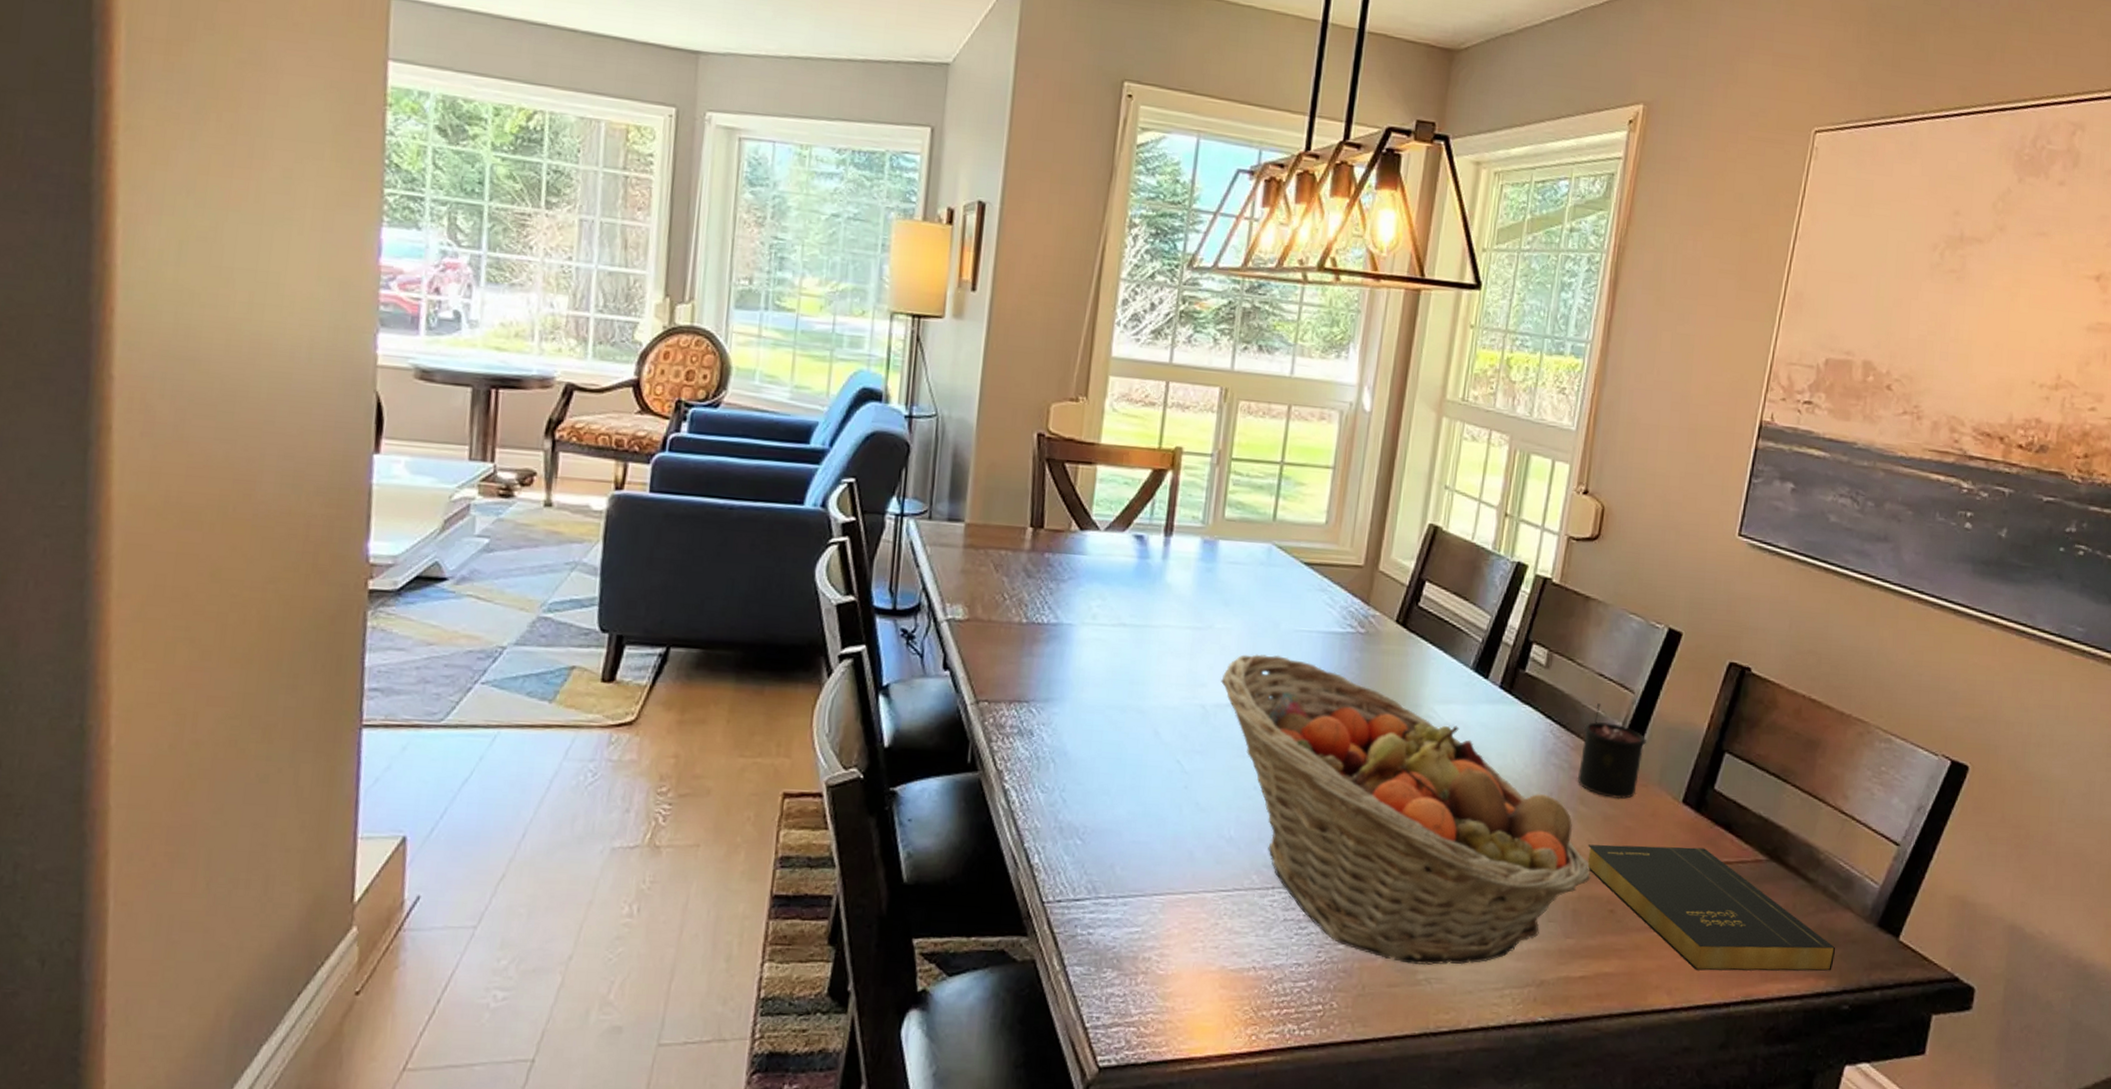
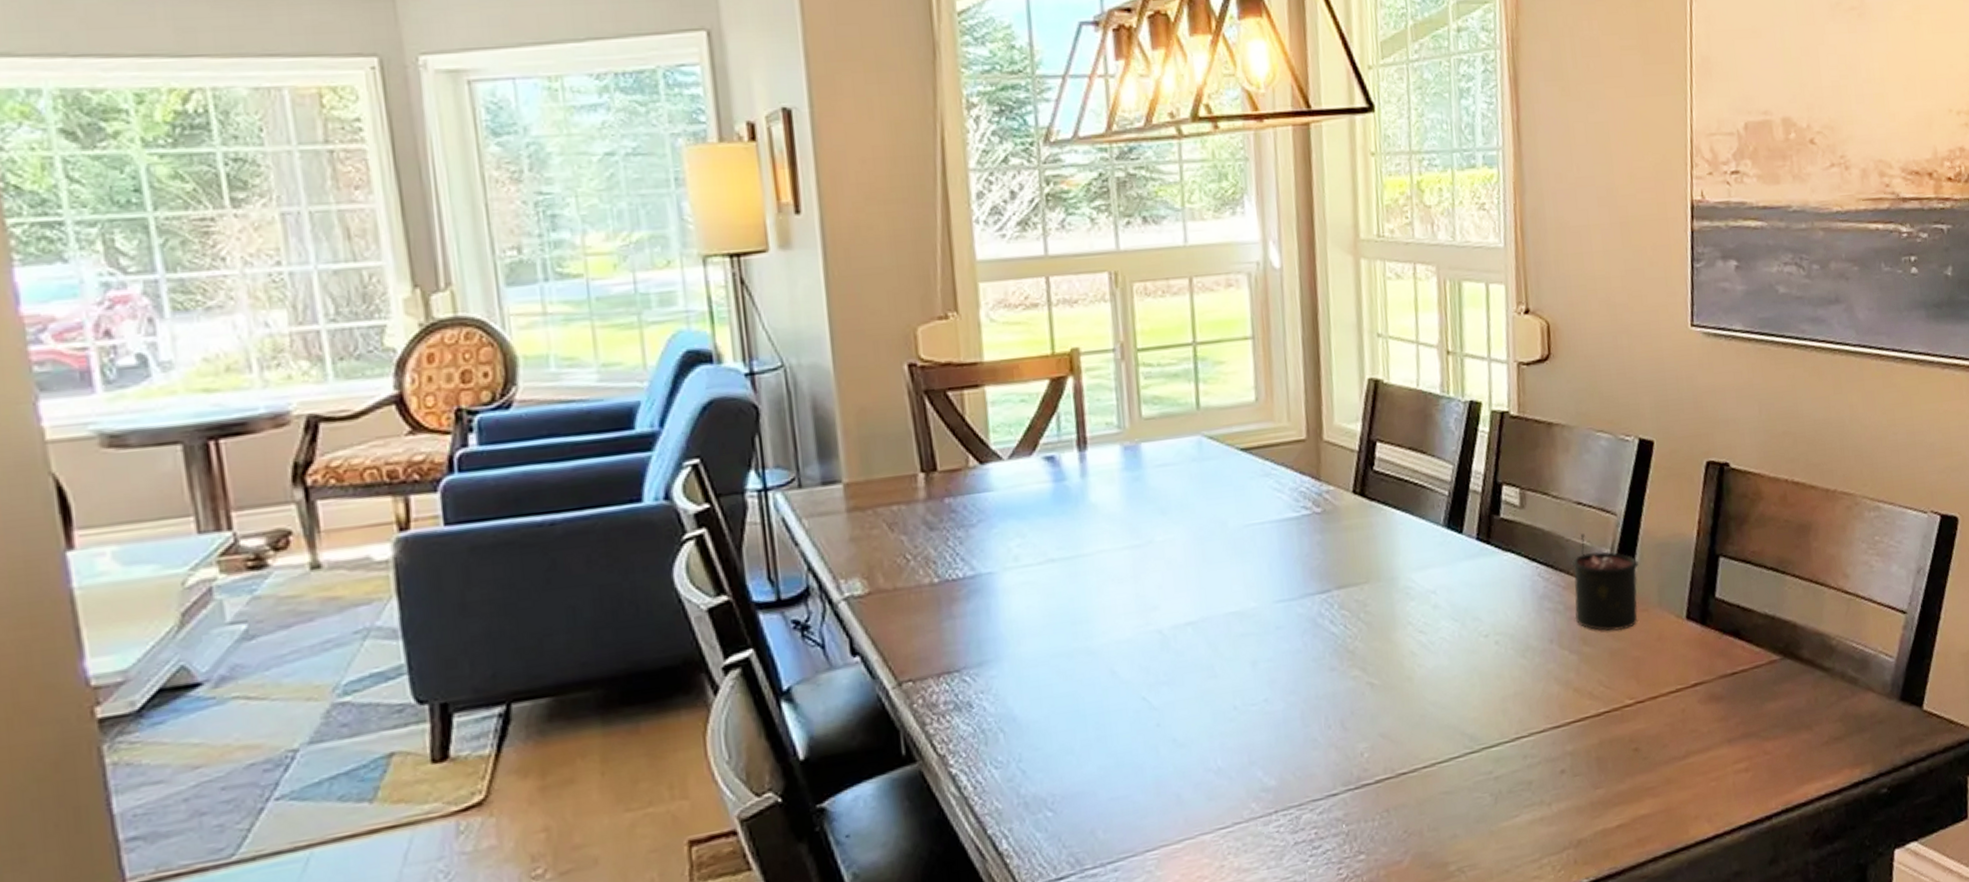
fruit basket: present [1221,654,1591,965] -> none [1174,557,1609,858]
book: present [1587,844,1836,971] -> none [1599,661,1865,790]

